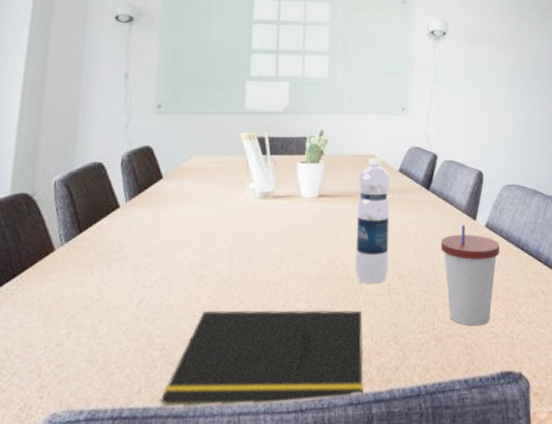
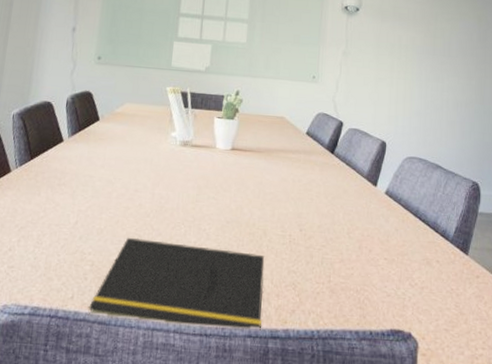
water bottle: present [355,157,390,283] -> none [261,119,298,233]
cup: present [440,225,500,326] -> none [341,189,398,284]

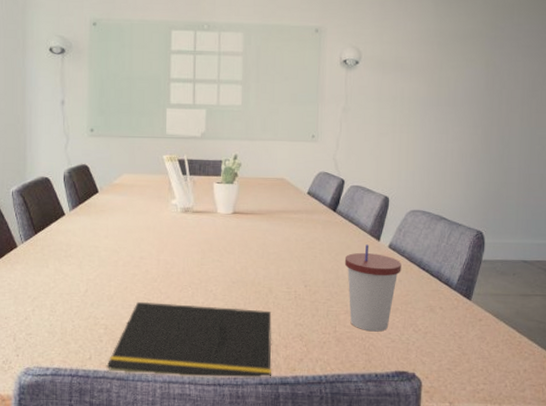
cup: none [341,189,398,284] -> present [344,244,402,332]

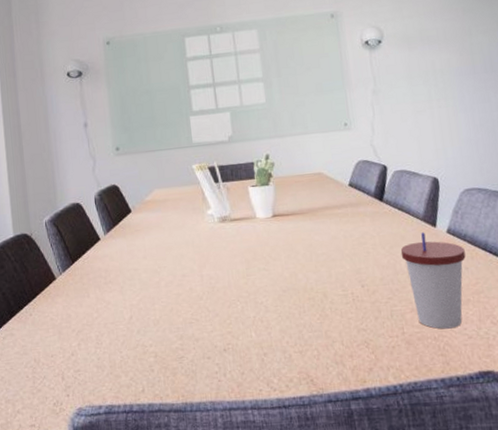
notepad: present [106,301,272,378] -> none [161,318,341,404]

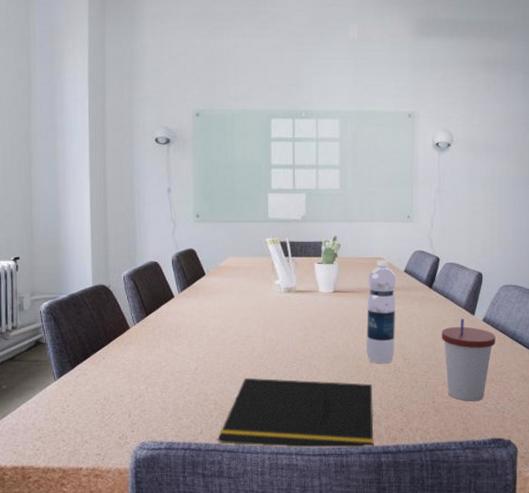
notepad: none [161,318,341,404] -> present [217,377,375,448]
water bottle: none [309,174,351,293] -> present [366,259,397,363]

